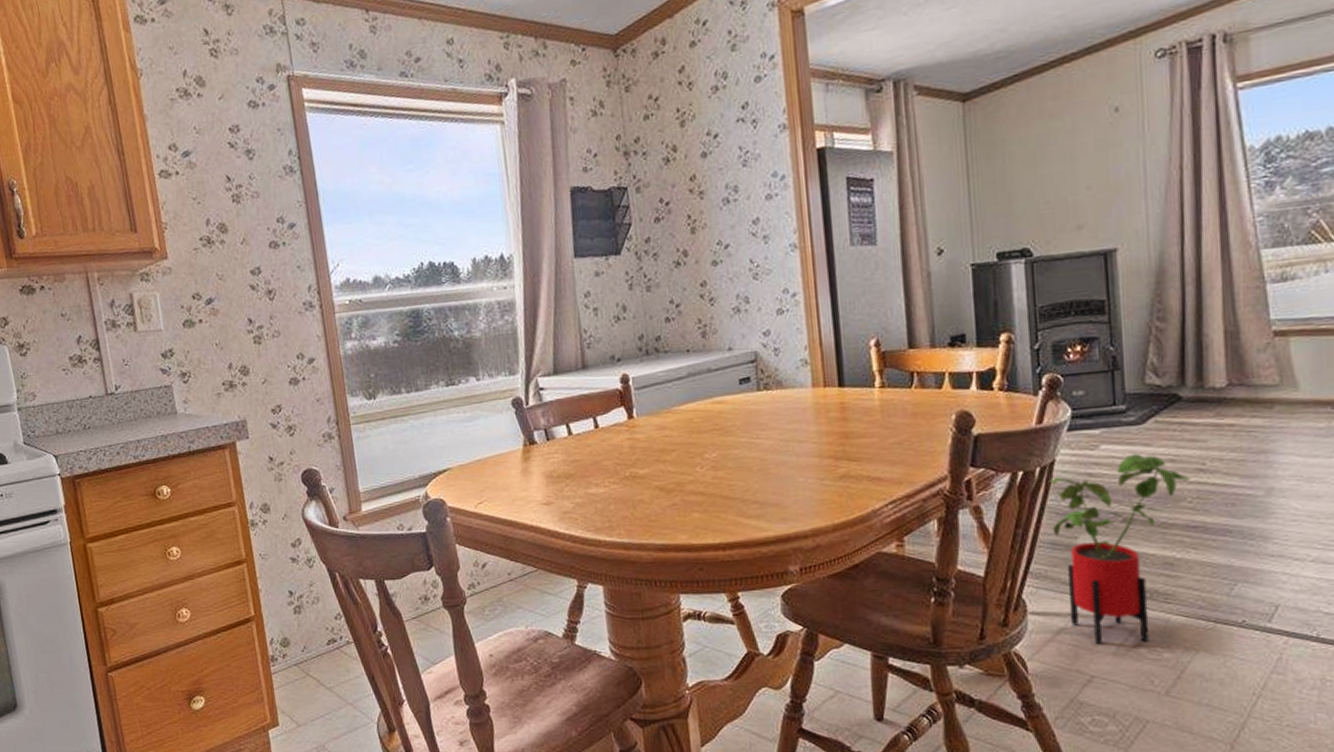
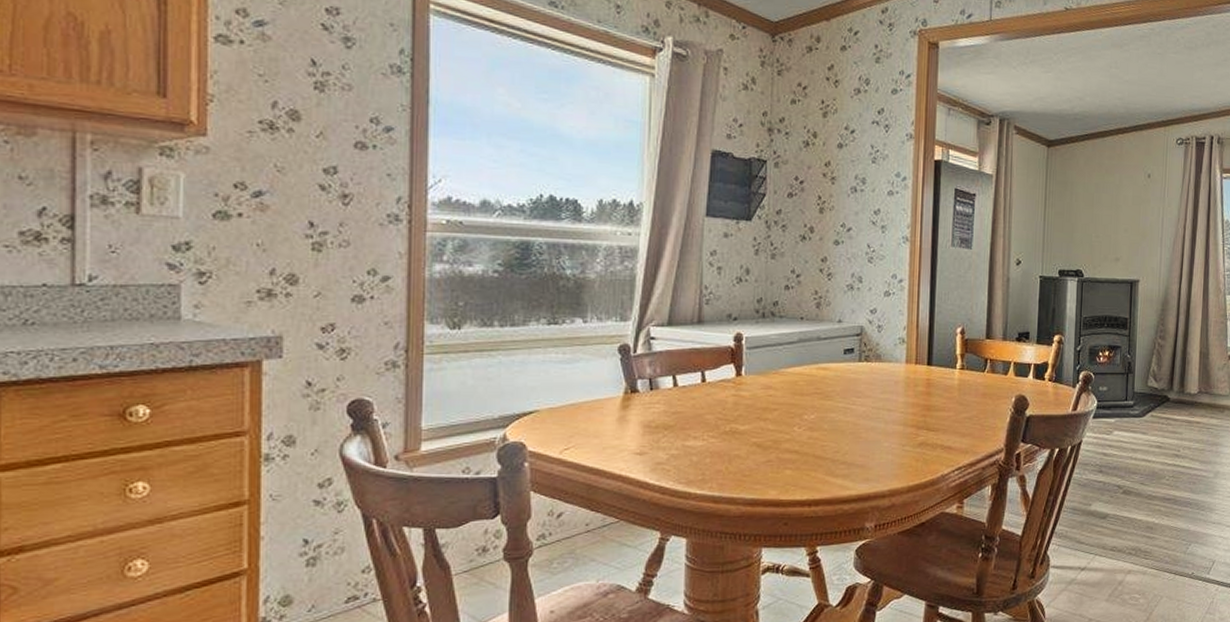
house plant: present [1049,454,1191,644] -> none [1074,440,1170,592]

